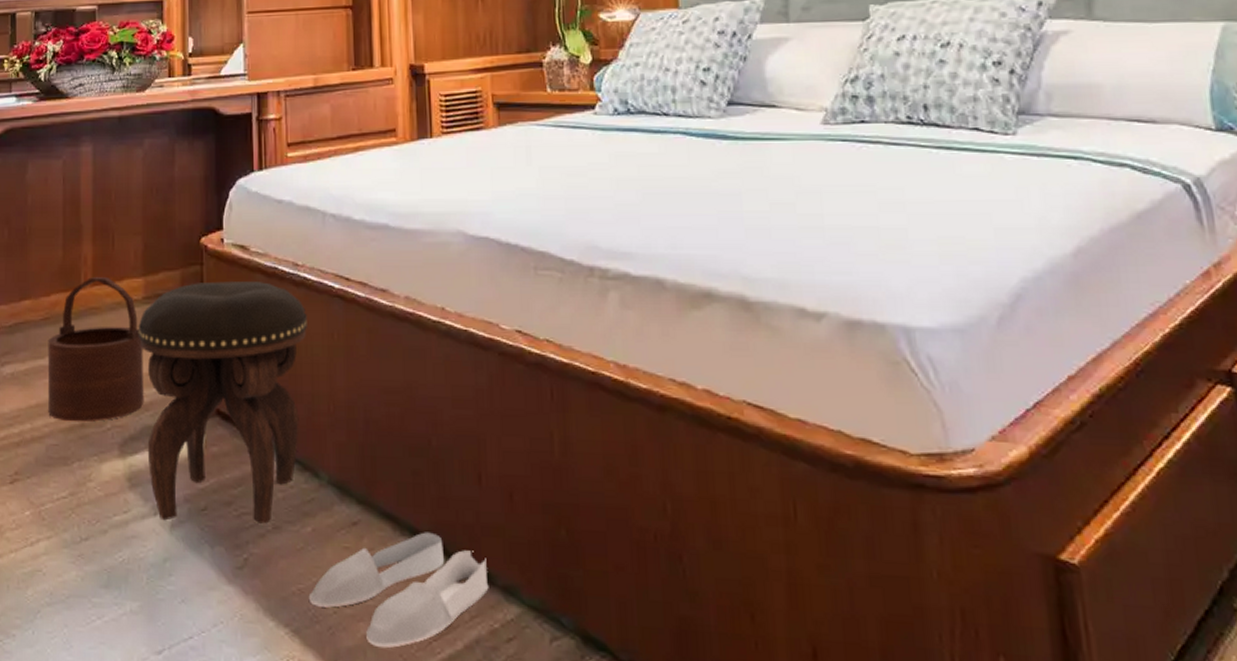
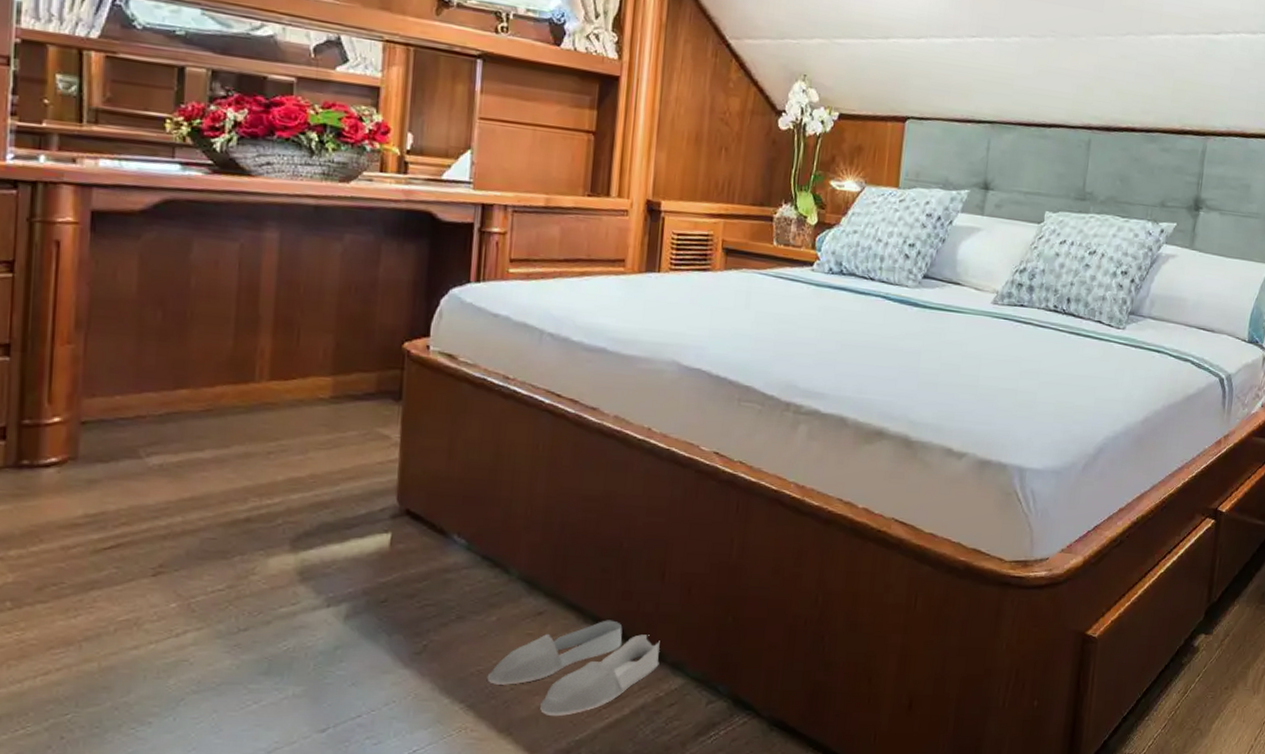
wooden bucket: present [47,276,144,422] -> none [205,371,327,517]
footstool: present [138,281,307,524] -> none [322,386,513,614]

